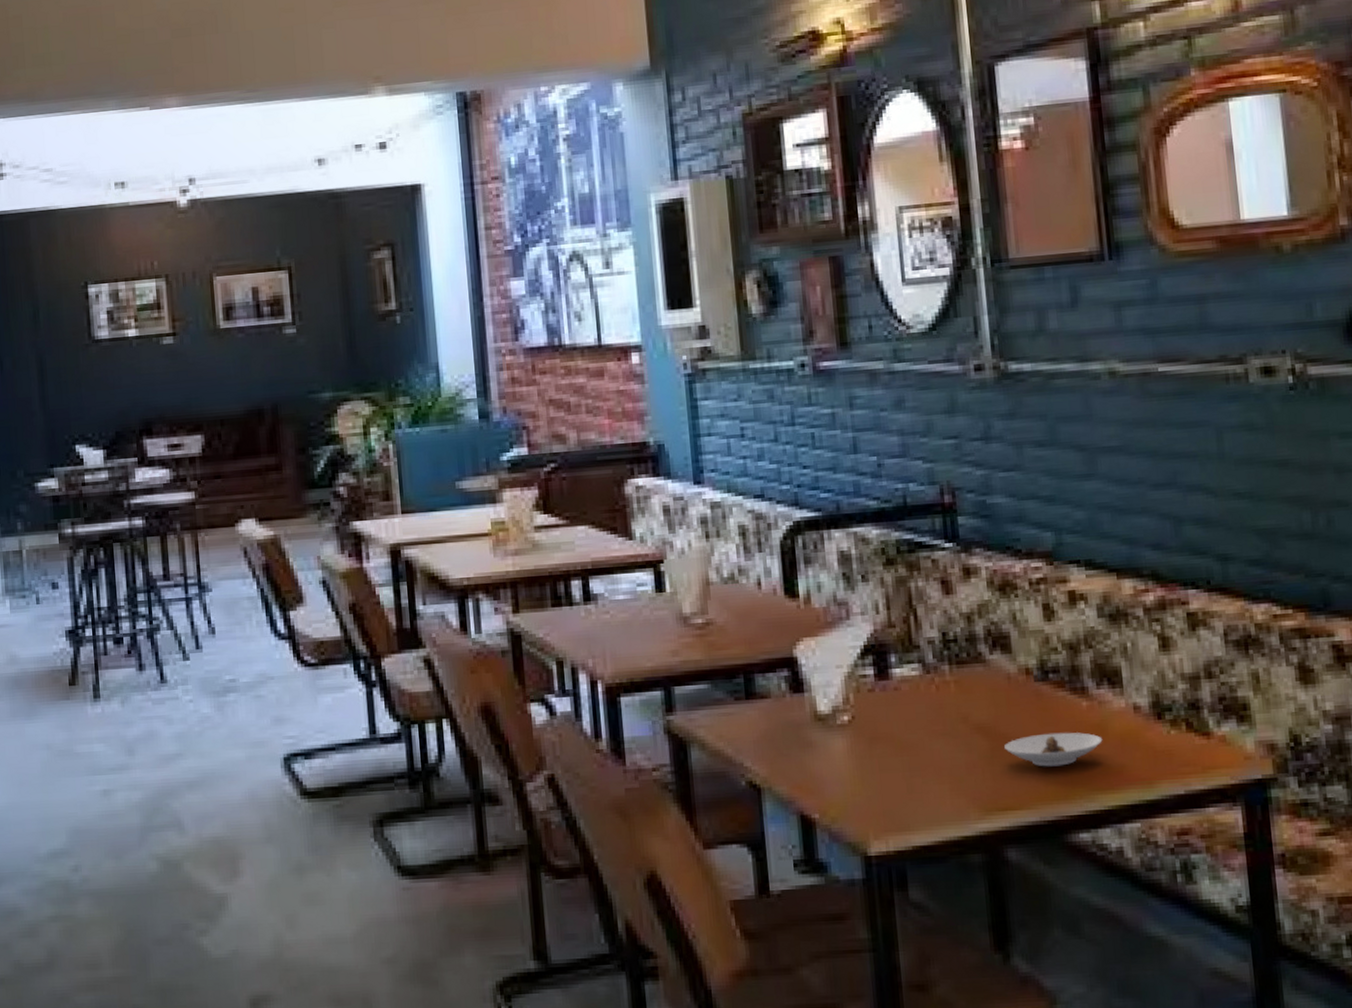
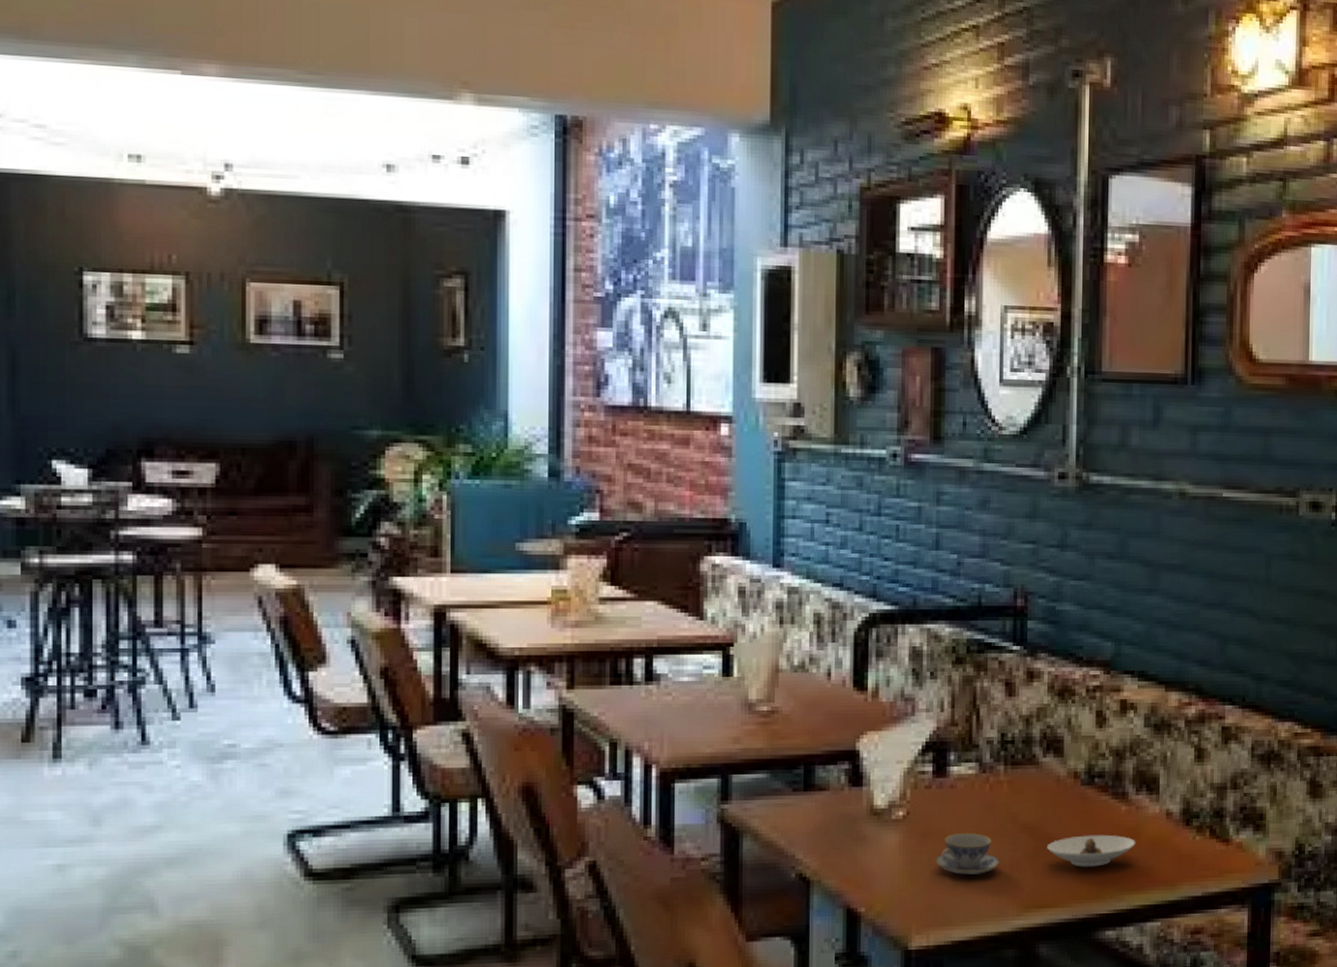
teacup: none [886,734,955,778] -> present [935,832,999,875]

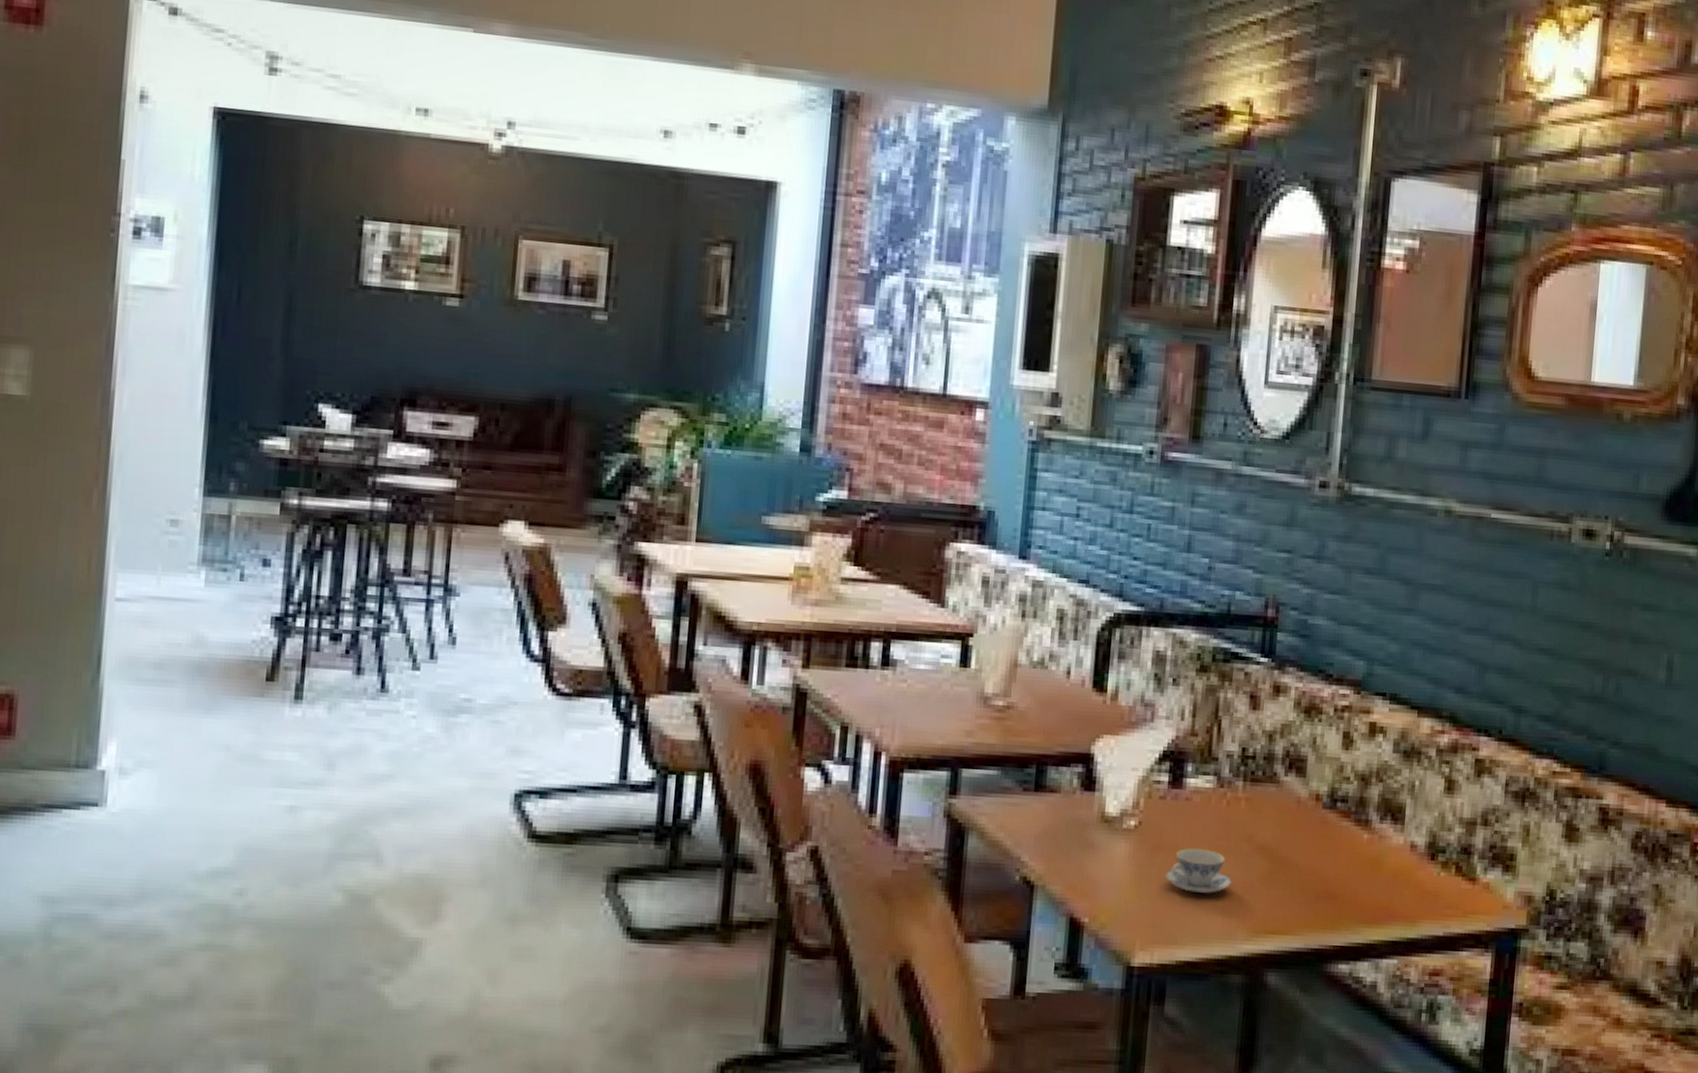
saucer: present [1047,834,1136,867] -> none [1282,861,1377,896]

